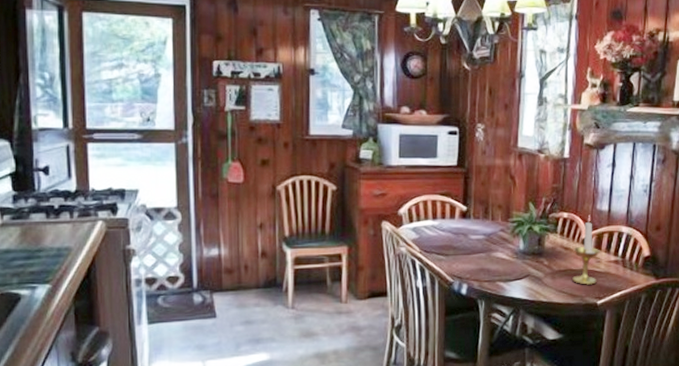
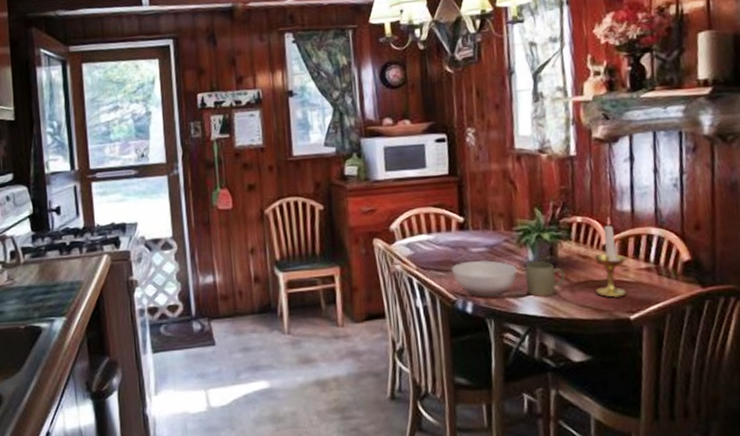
bowl: none [451,247,509,281] -> present [451,260,518,298]
mug: none [515,251,549,283] -> present [524,261,566,298]

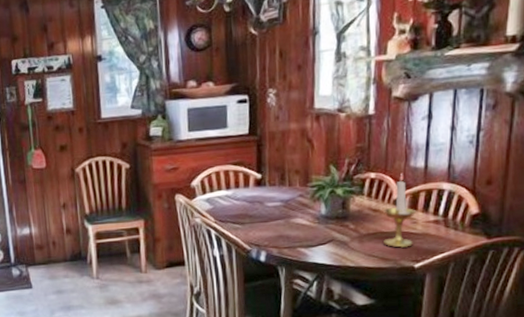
bowl: present [451,260,518,298] -> none [247,214,310,248]
mug: present [524,261,566,298] -> none [316,215,355,248]

